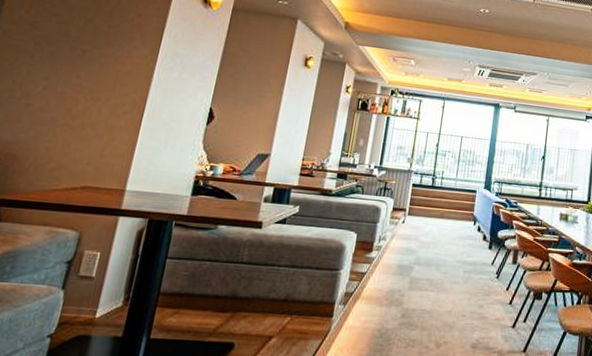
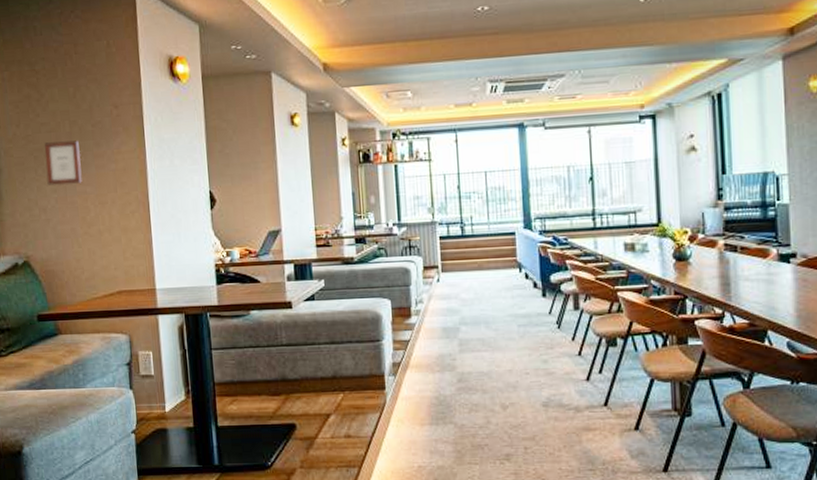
picture frame: none [40,32,90,77] -> present [44,140,82,185]

